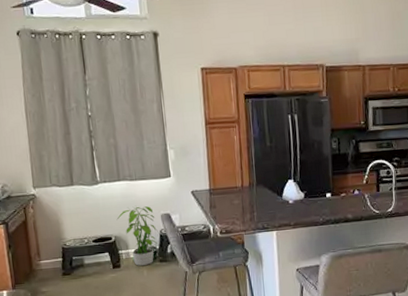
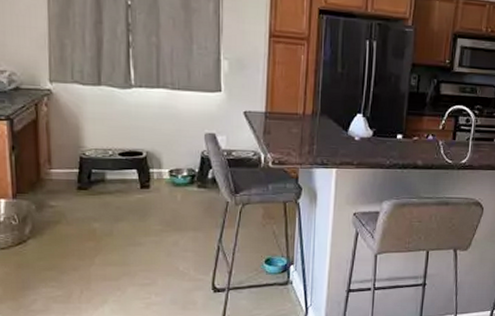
potted plant: present [116,206,157,266] -> none [150,120,198,189]

